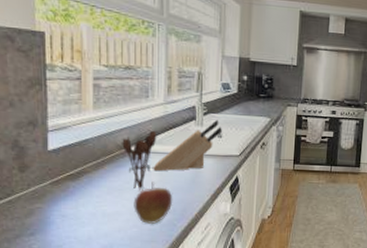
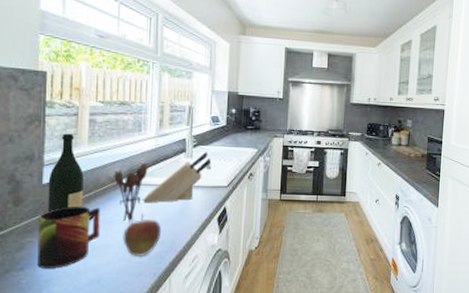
mug: none [46,173,110,234] -> present [37,206,101,269]
wine bottle: none [54,98,103,187] -> present [47,133,93,220]

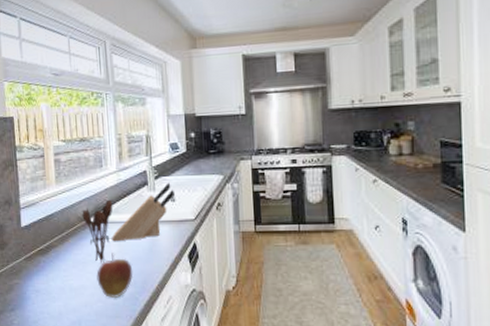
mug: present [37,206,101,269] -> none [21,247,76,310]
wine bottle: present [47,133,93,220] -> none [25,175,68,261]

